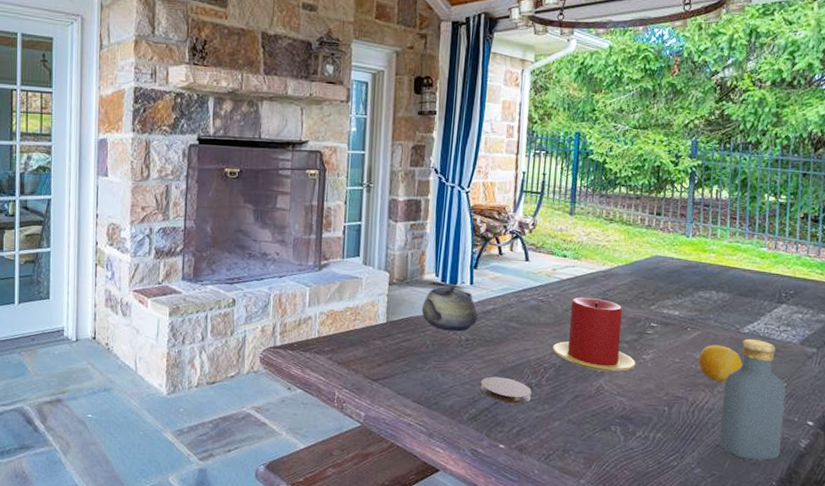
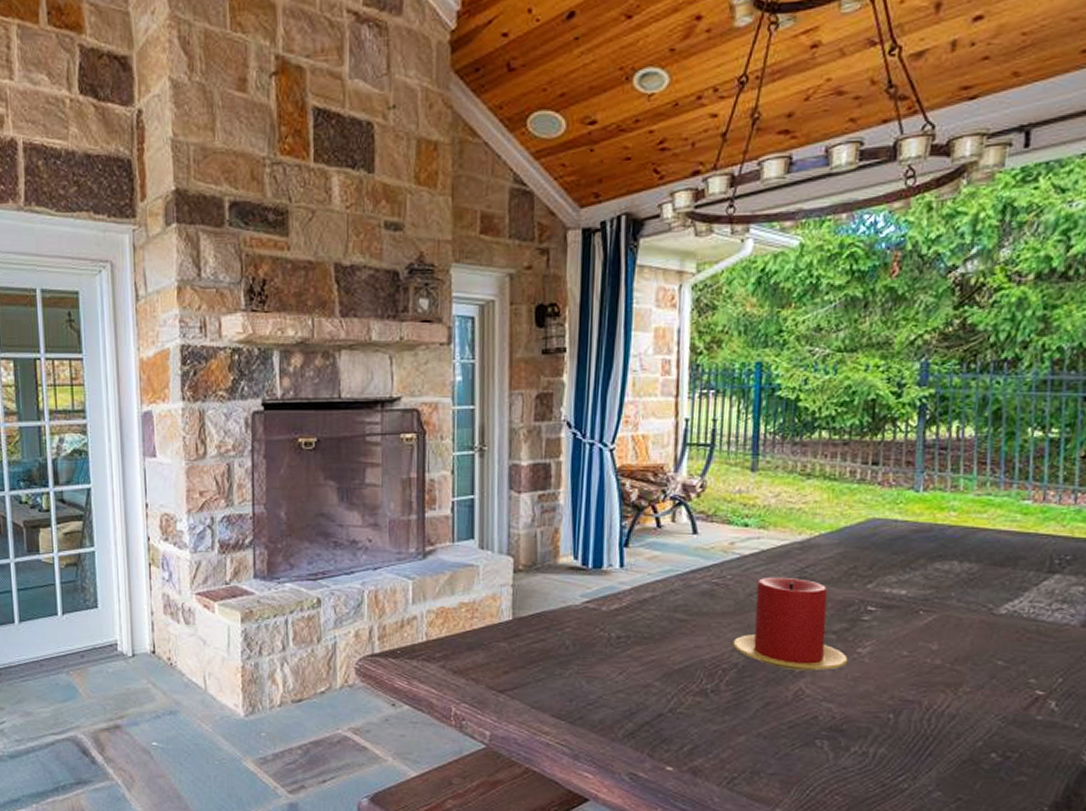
teapot: present [421,283,479,332] -> none [557,567,633,627]
coaster: present [480,376,532,404] -> none [638,682,708,716]
fruit: present [699,344,743,383] -> none [936,631,999,681]
vodka: present [719,338,786,460] -> none [966,621,1062,779]

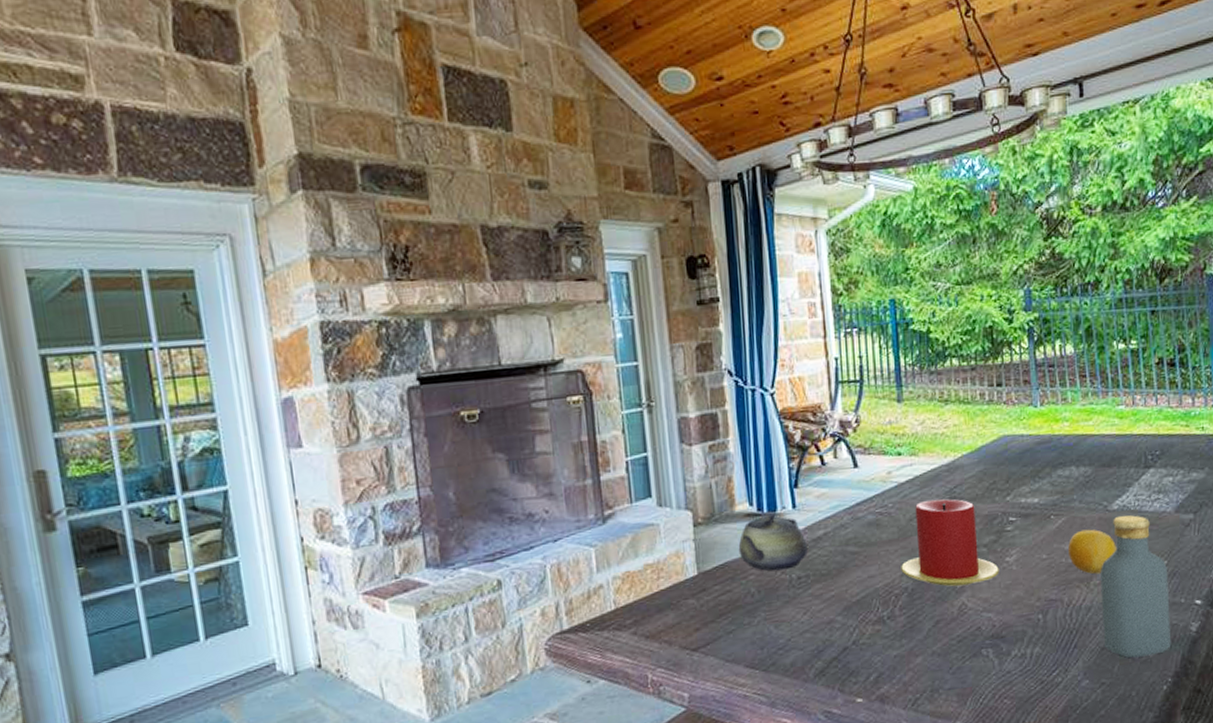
teapot: none [557,567,633,627] -> present [738,511,809,571]
fruit: none [936,631,999,681] -> present [1068,529,1117,574]
vodka: none [966,621,1062,779] -> present [1101,515,1172,658]

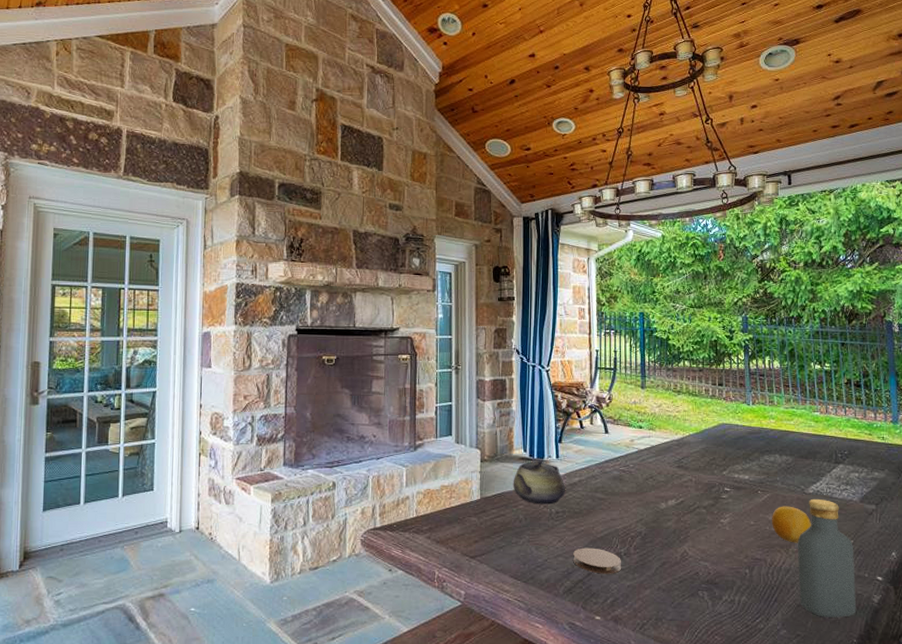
coaster: none [823,615,886,647] -> present [573,547,622,574]
candle: present [901,499,999,587] -> none [637,465,715,537]

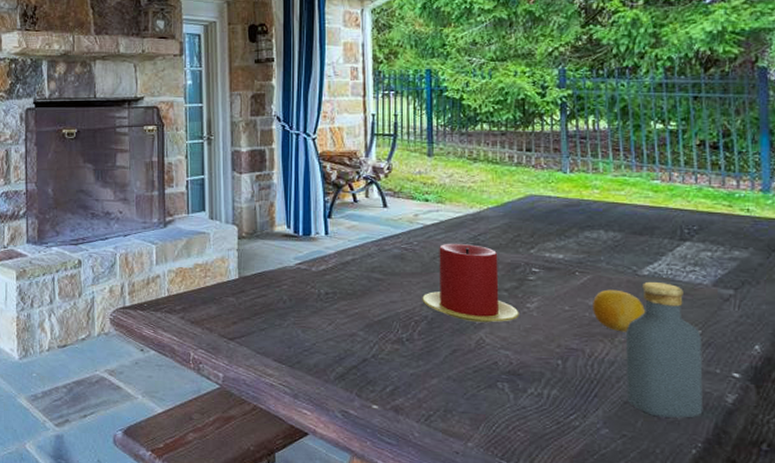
teapot: present [513,458,566,505] -> none [275,234,337,285]
coaster: present [573,547,622,574] -> none [346,331,404,361]
candle: none [637,465,715,537] -> present [422,243,519,323]

